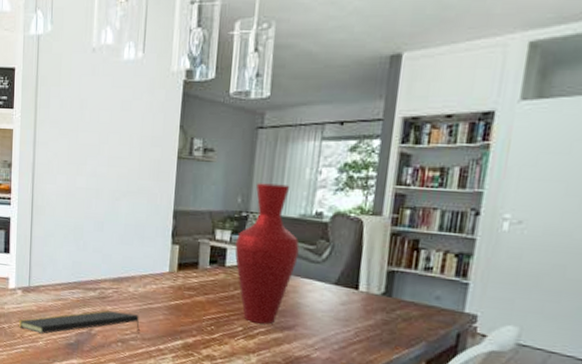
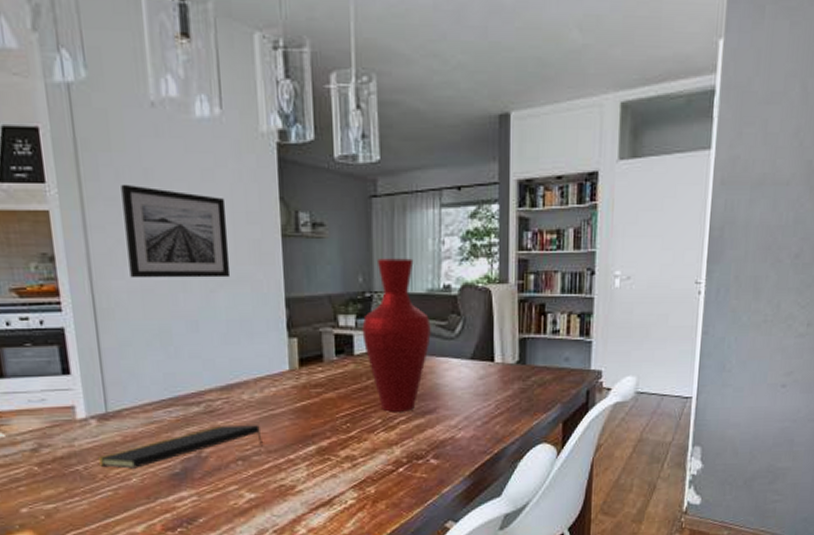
wall art: none [60,111,137,190] -> present [121,184,231,278]

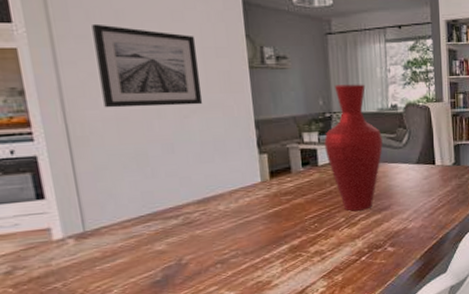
notepad: present [97,425,263,469] -> none [76,231,240,282]

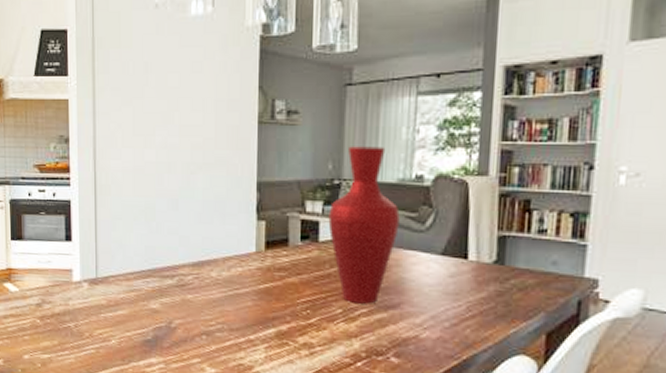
wall art: present [92,23,203,108] -> none [125,76,211,161]

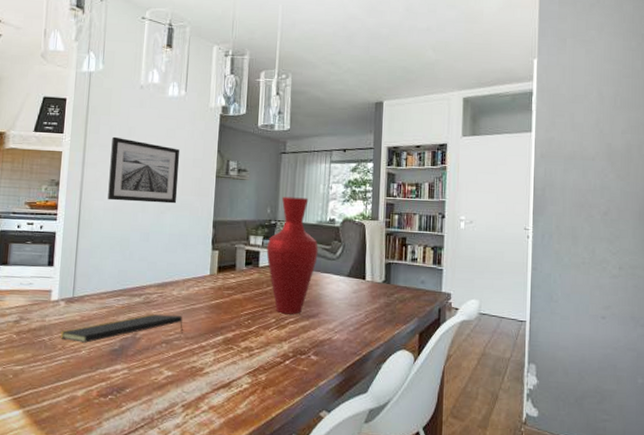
notepad: none [86,299,226,331] -> present [59,314,183,343]
wall art: none [125,76,211,161] -> present [108,136,180,204]

